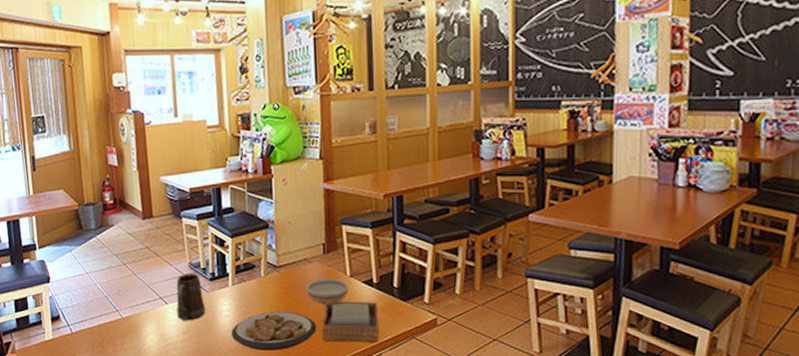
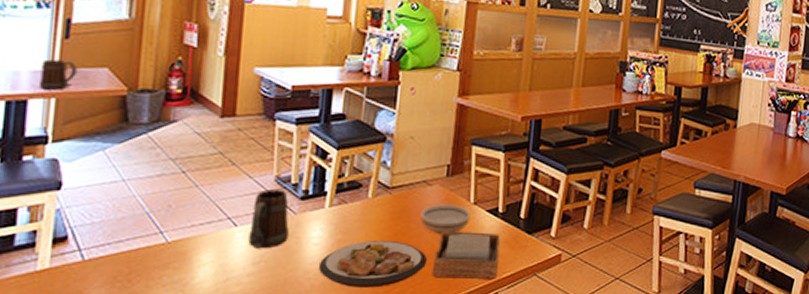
beer mug: none [22,187,45,210] -> present [40,59,77,90]

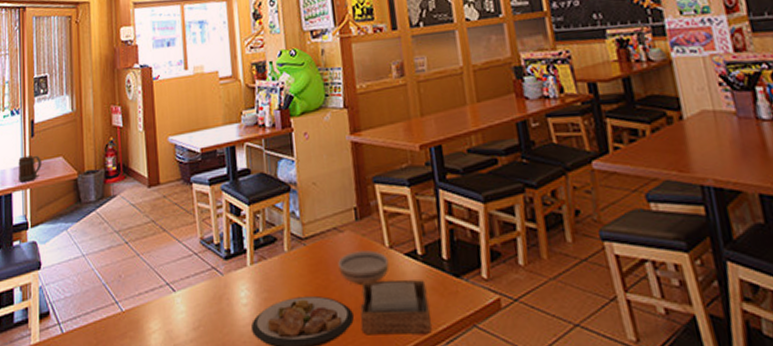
beer mug: present [248,188,289,249] -> none [185,250,220,313]

